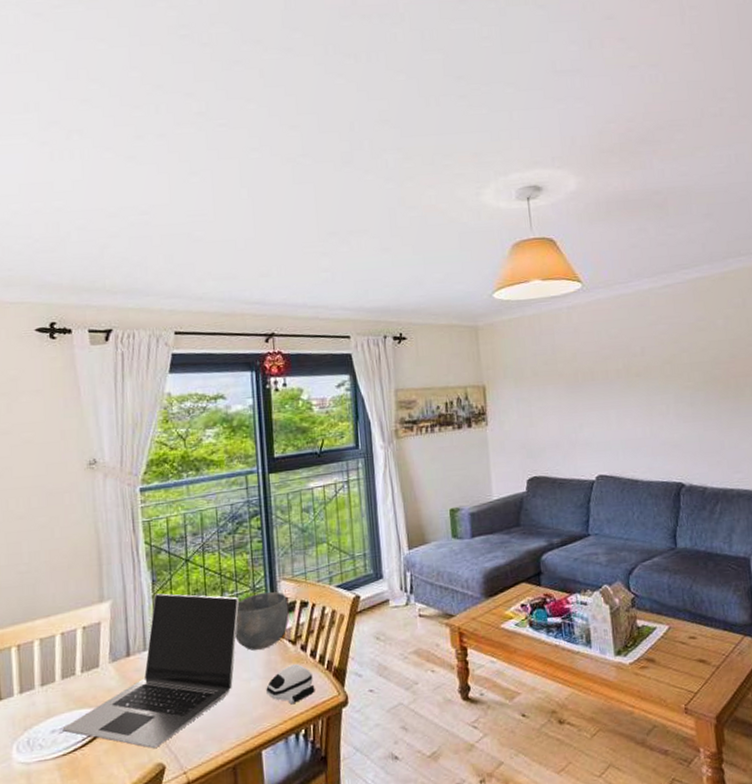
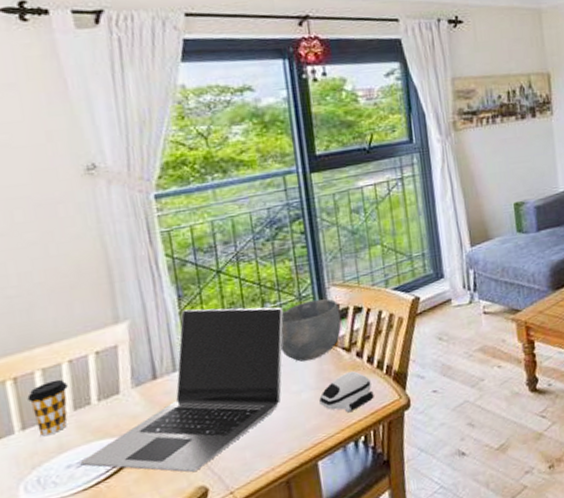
coffee cup: none [26,649,59,701] -> present [27,379,68,437]

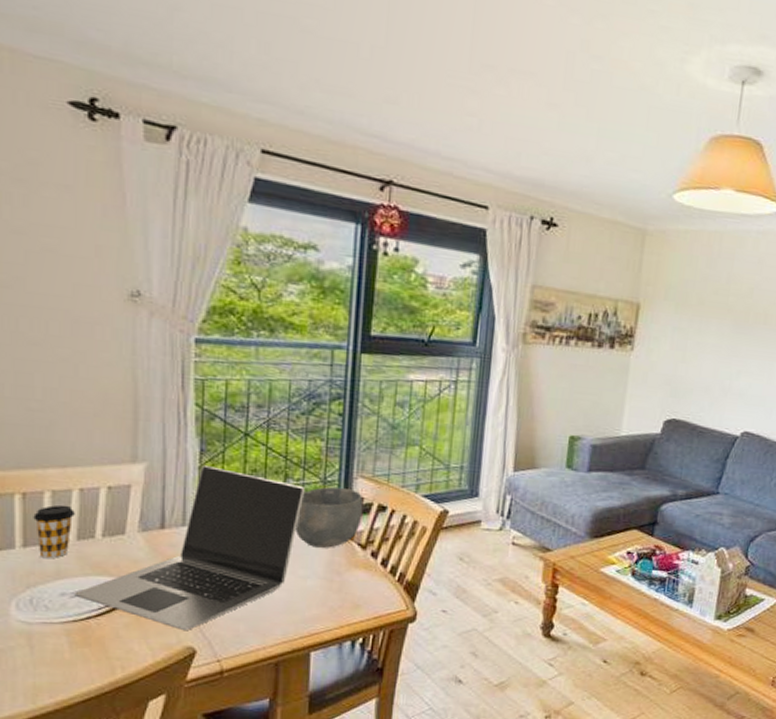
computer mouse: present [319,371,374,413] -> none [324,570,381,611]

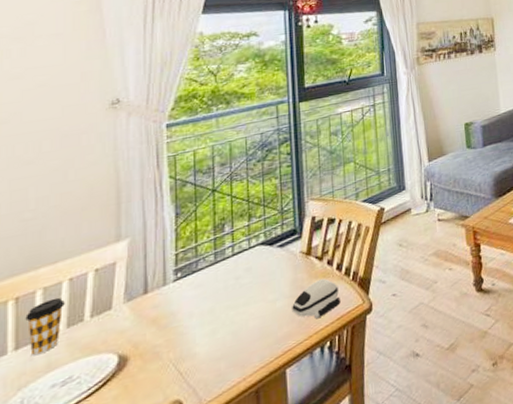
laptop: present [74,465,306,630] -> none [65,221,267,386]
bowl: present [295,487,363,548] -> none [261,212,316,272]
computer mouse: none [324,570,381,611] -> present [292,278,341,319]

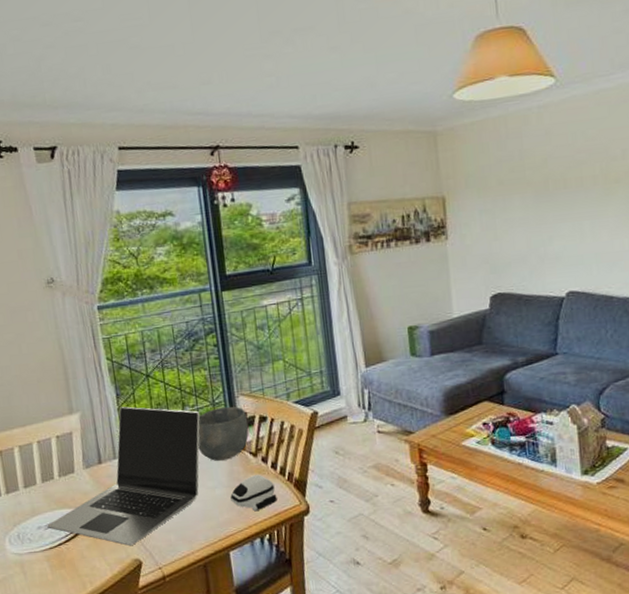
coffee cup: present [25,297,65,356] -> none [9,456,38,501]
laptop: none [65,221,267,386] -> present [47,406,200,546]
bowl: none [261,212,316,272] -> present [197,406,249,461]

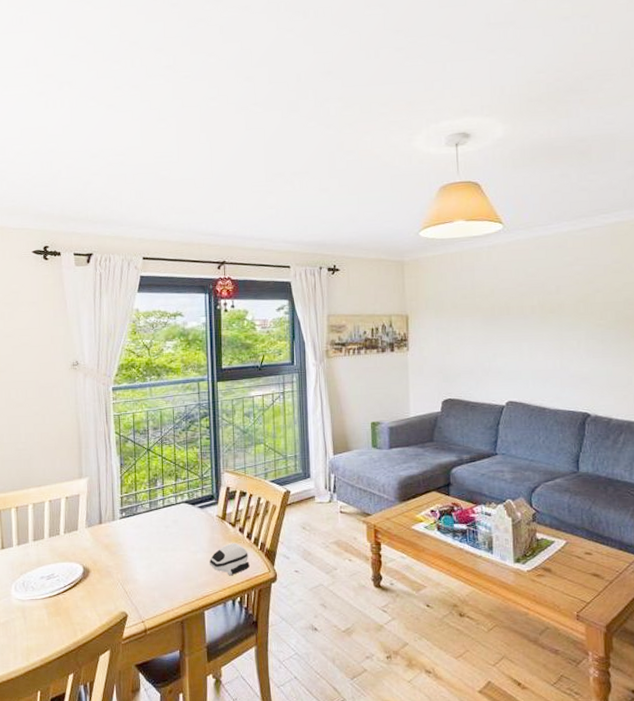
laptop: present [47,406,200,546] -> none [49,475,190,599]
bowl: present [197,406,249,461] -> none [185,481,230,528]

